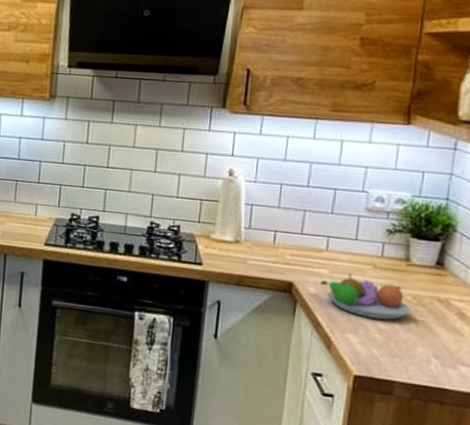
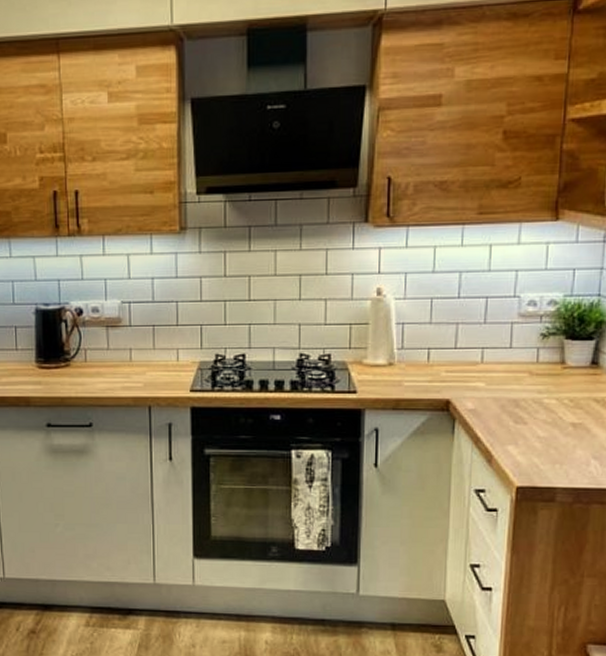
fruit bowl: present [320,273,413,320] -> none [478,383,570,426]

